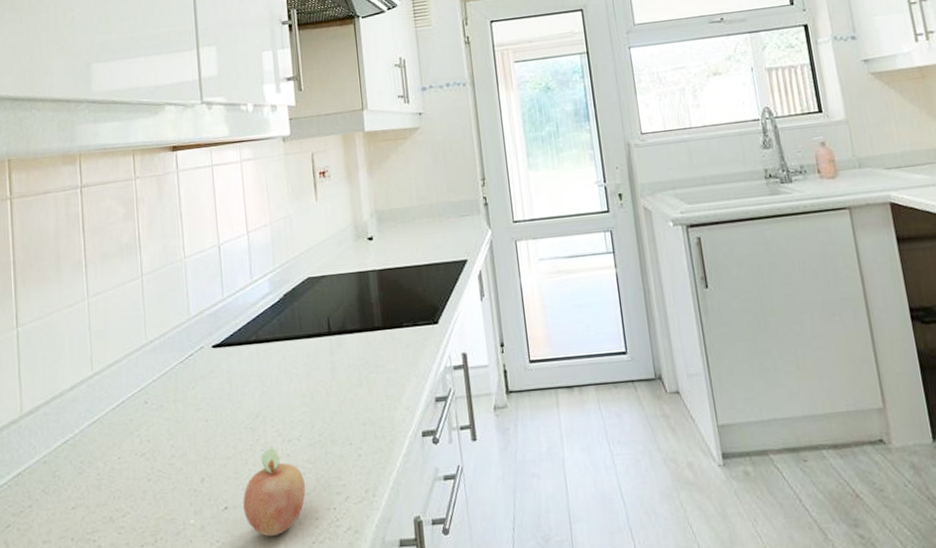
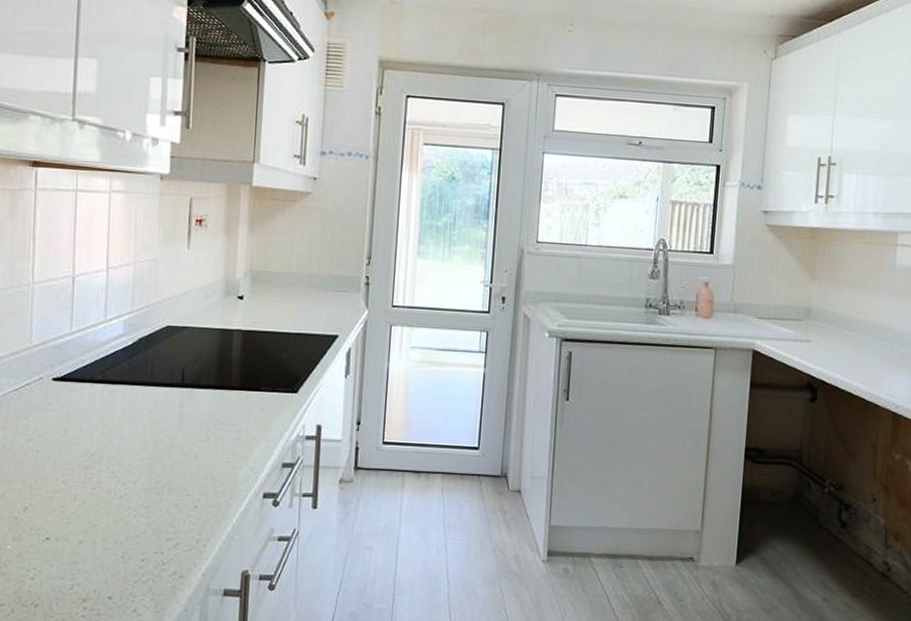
fruit: present [243,445,306,537] -> none [66,485,135,572]

